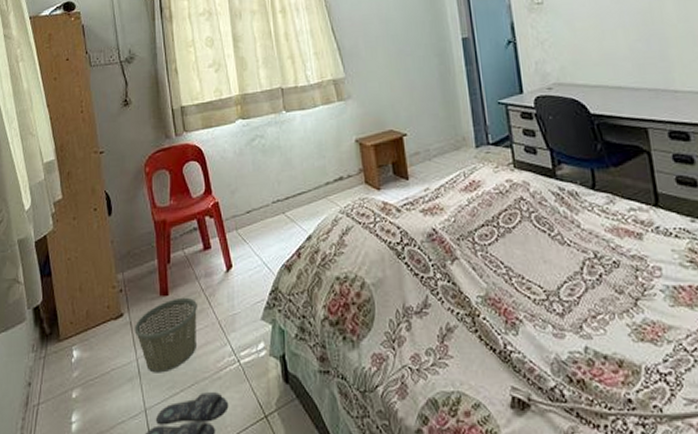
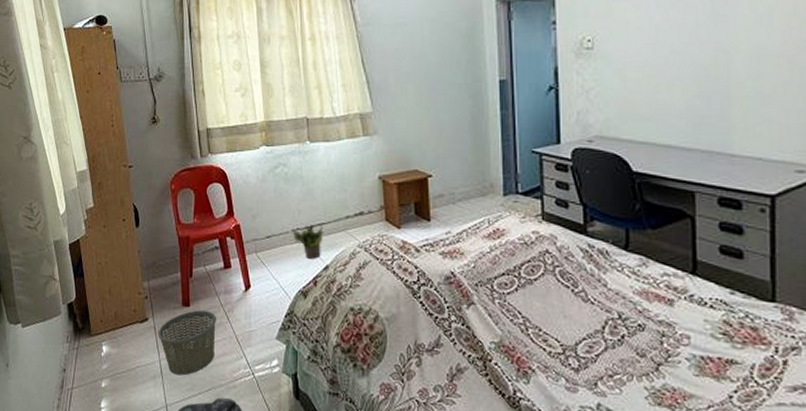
potted plant: none [272,193,305,230] -> present [292,224,324,259]

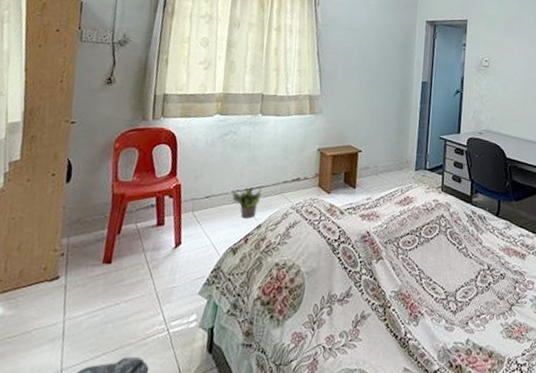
basket: present [158,309,216,376] -> none [67,266,139,336]

